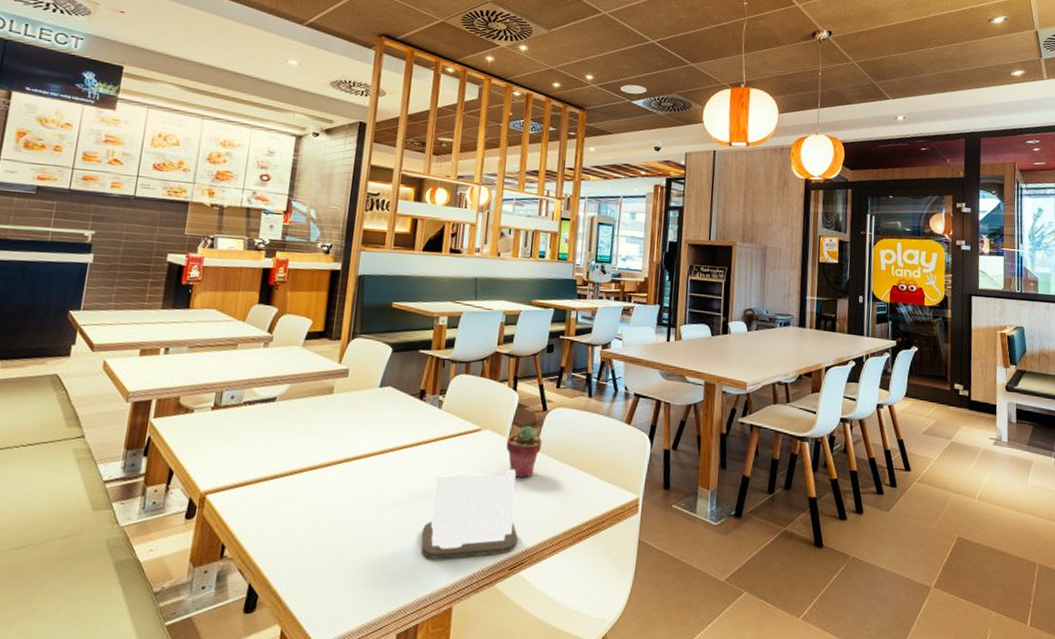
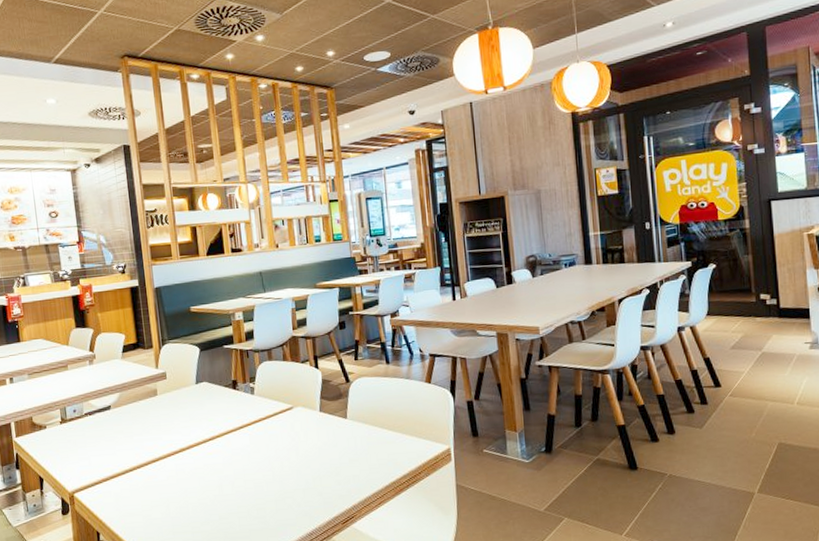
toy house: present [421,469,518,559] -> none [259,437,345,522]
potted succulent: present [506,426,542,478] -> none [318,398,351,444]

